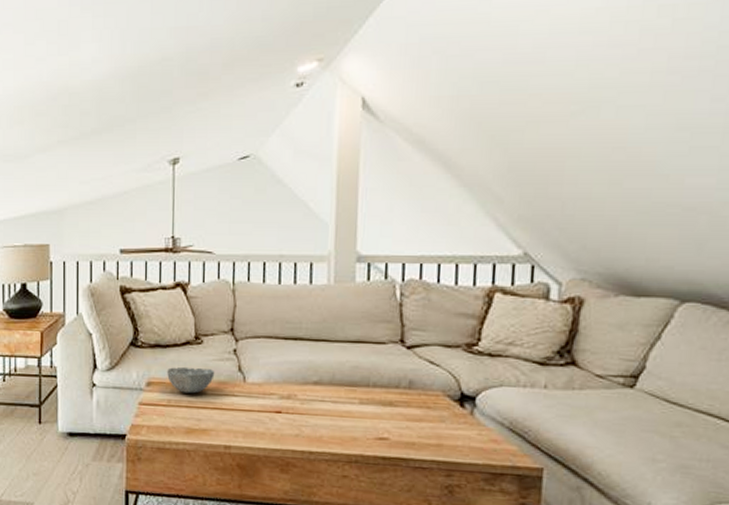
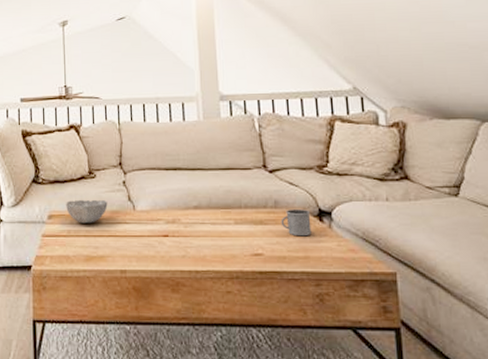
mug: none [414,390,451,422] -> present [281,208,312,237]

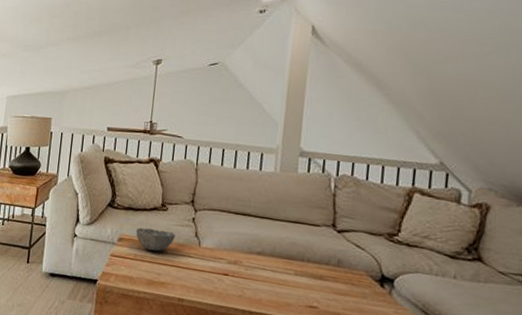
mug: present [281,208,312,237] -> none [340,270,373,298]

